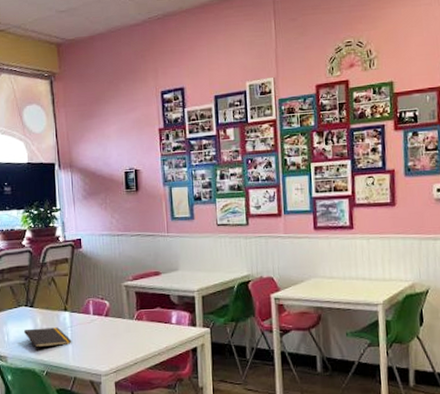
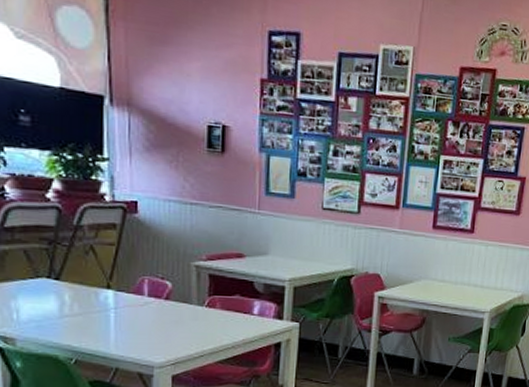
notepad: present [23,327,72,352] -> none [42,306,116,335]

